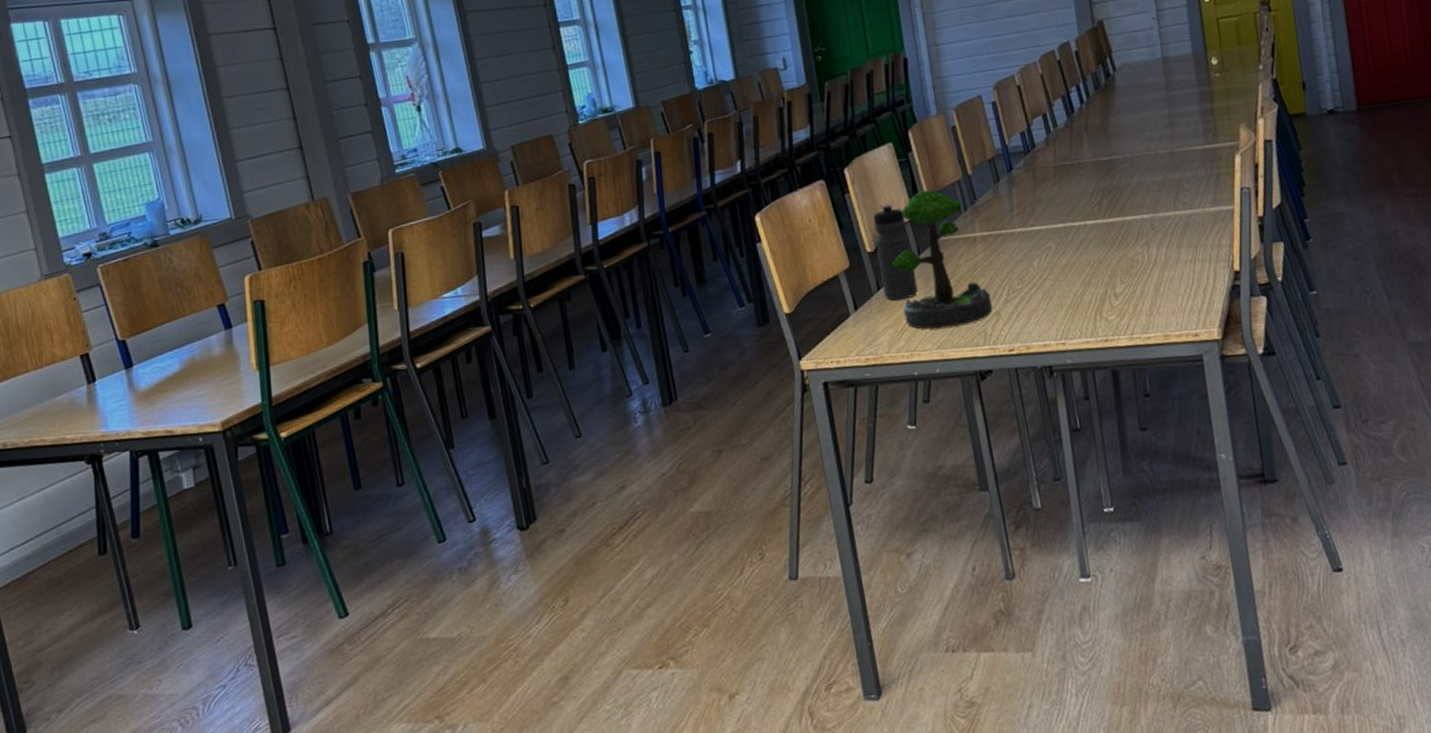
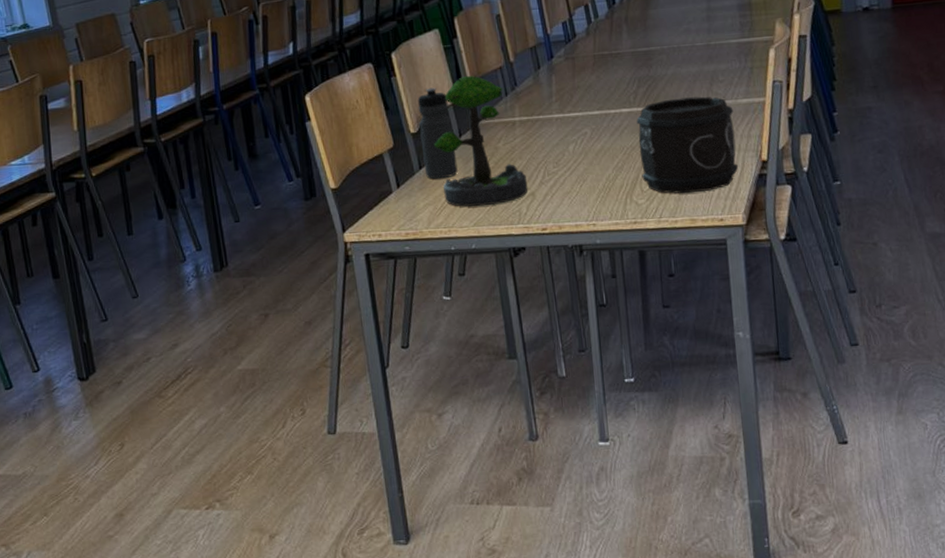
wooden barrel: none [1102,206,1211,309] -> present [636,96,739,194]

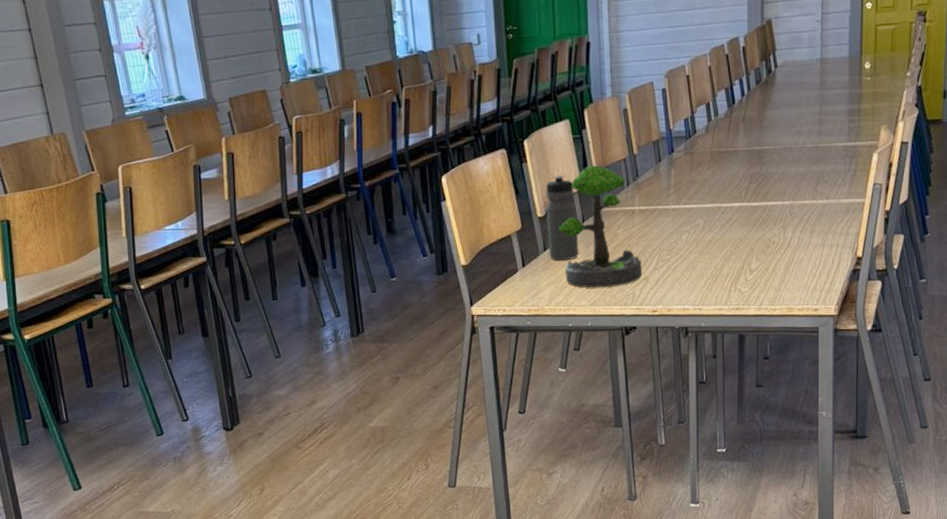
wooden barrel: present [636,96,739,194] -> none [746,195,836,285]

